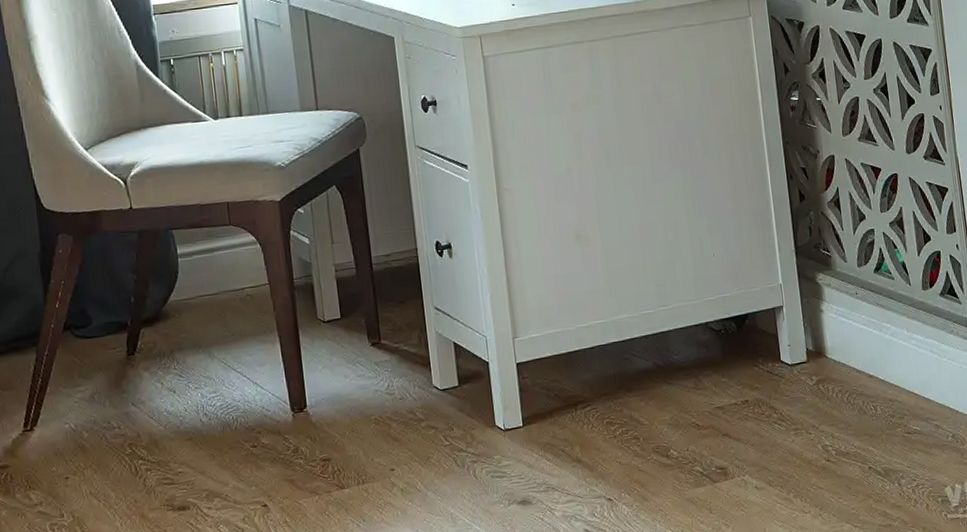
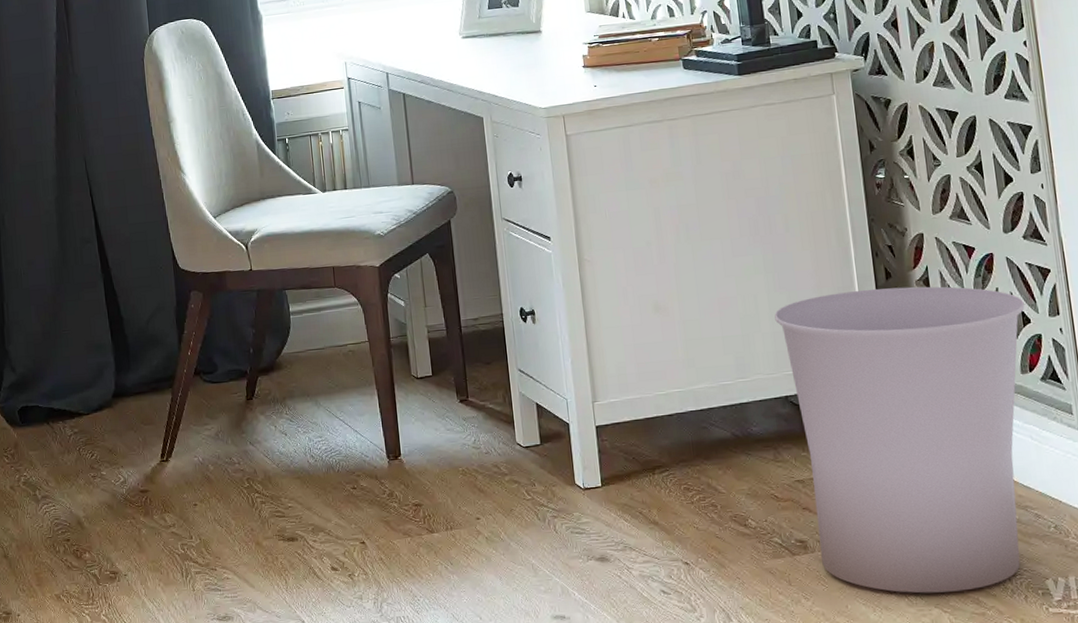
waste bin: none [694,207,926,512] -> present [774,286,1025,594]

